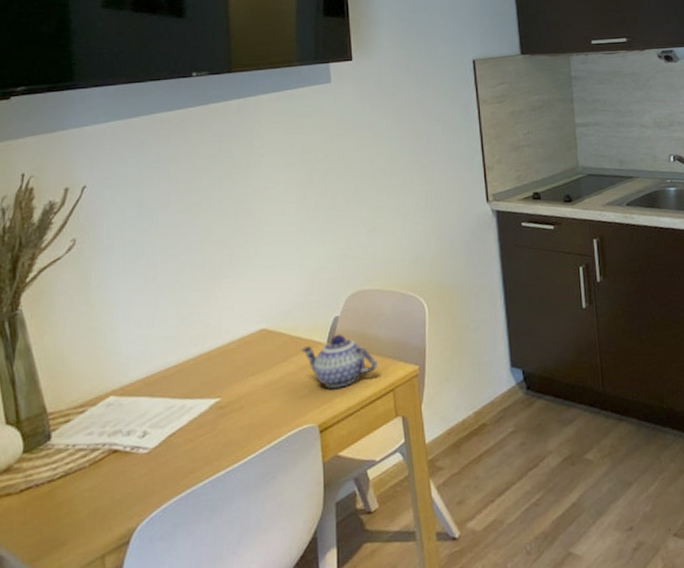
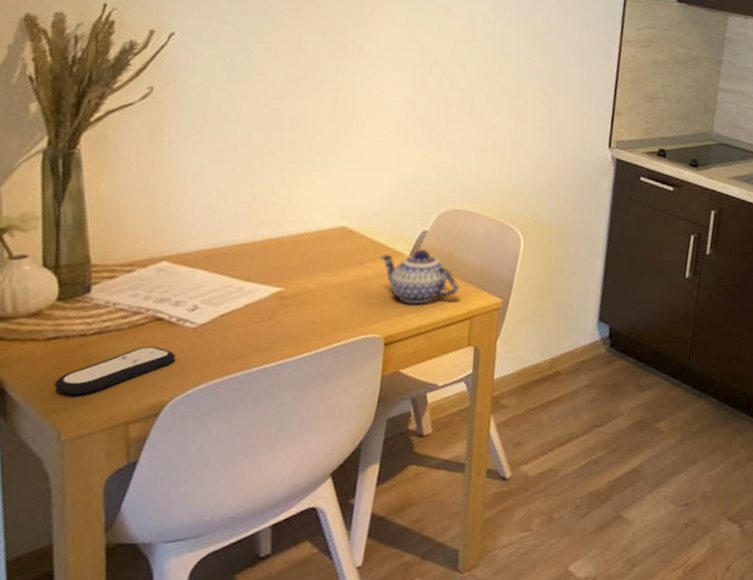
remote control: none [33,478,135,540] -> present [54,346,176,395]

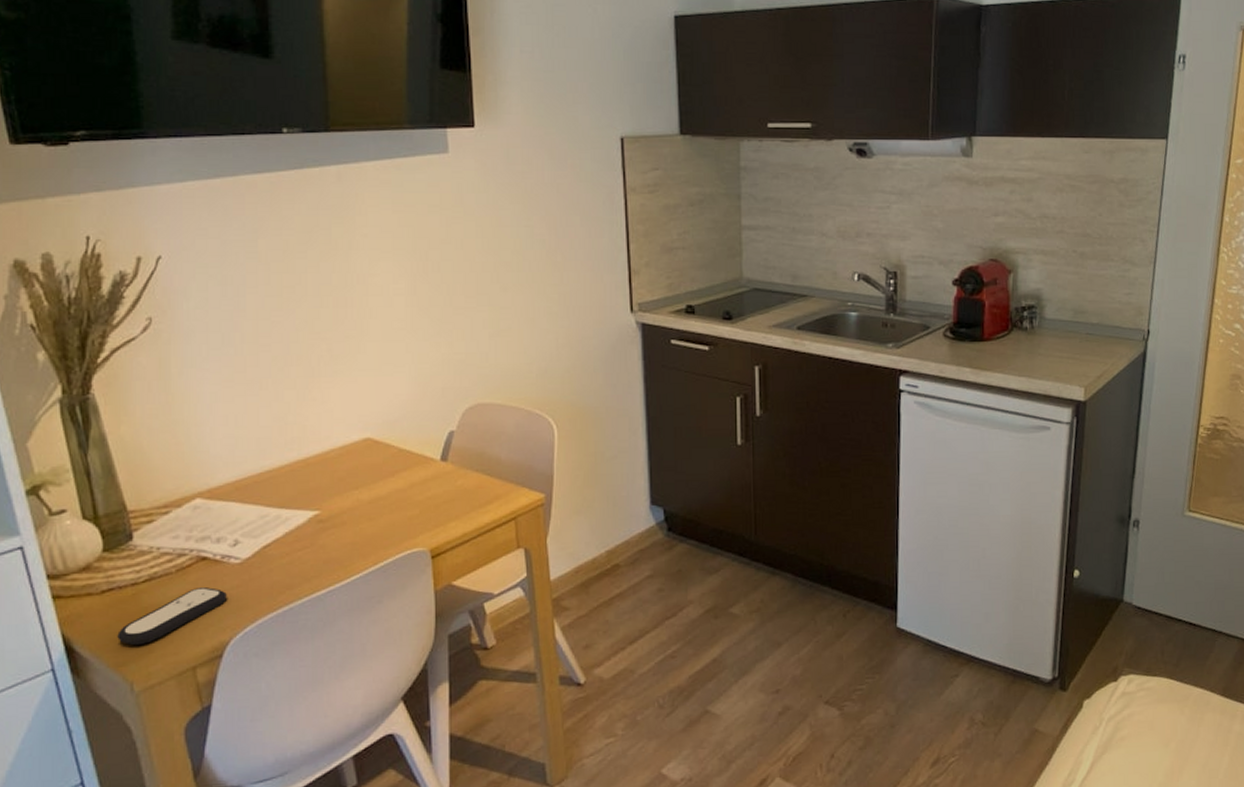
teapot: present [379,249,459,304] -> none [410,451,498,511]

